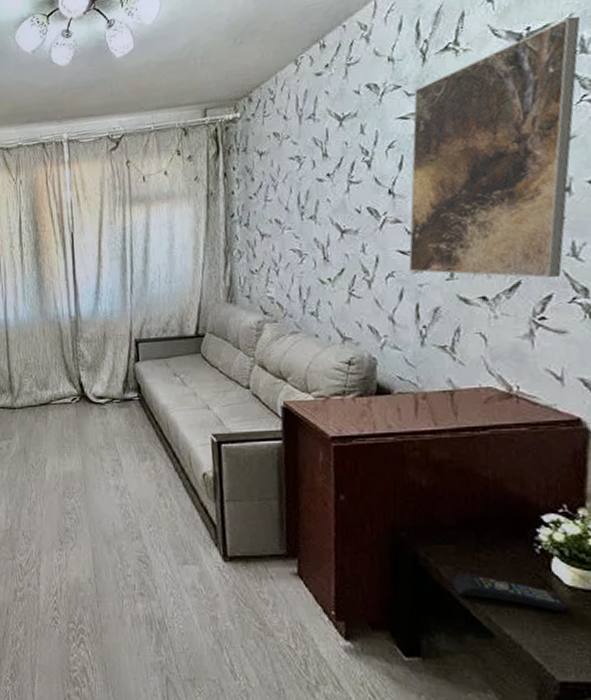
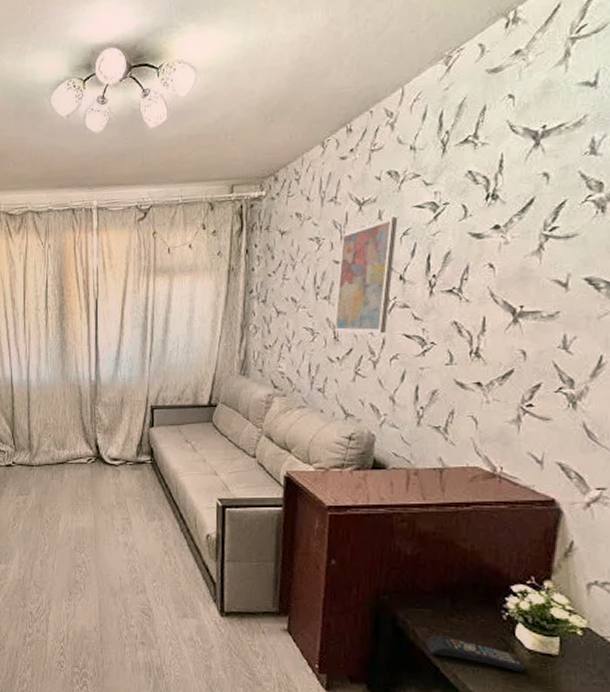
wall art: none [322,130,382,252] -> present [334,217,398,334]
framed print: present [408,16,580,278] -> none [412,118,593,367]

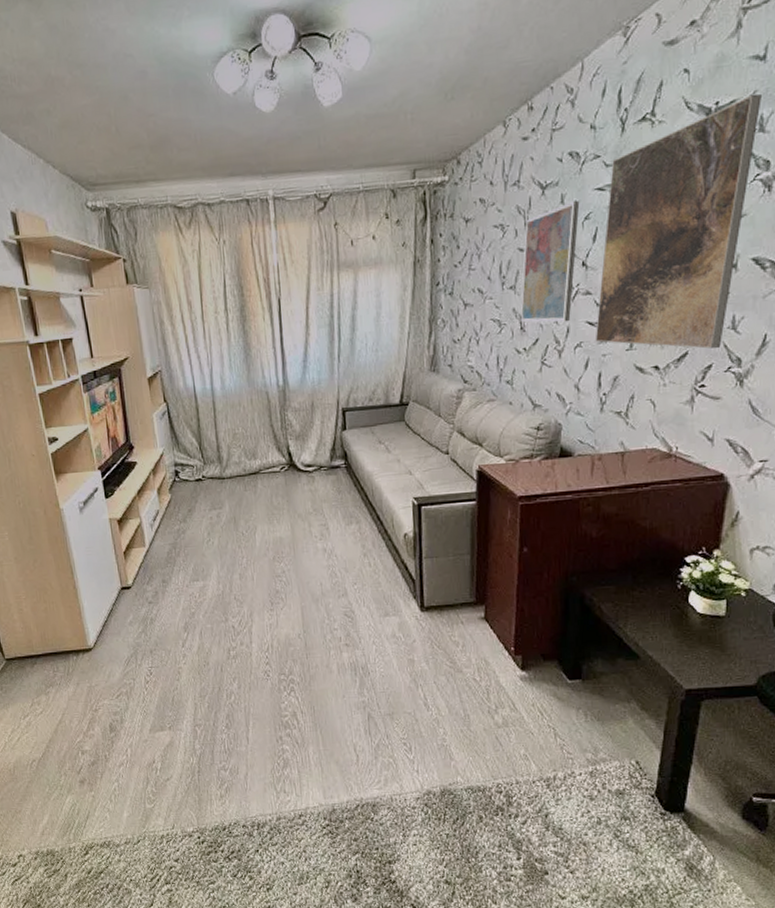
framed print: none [412,118,593,367] -> present [595,93,762,349]
remote control: present [426,634,525,672] -> none [611,608,697,635]

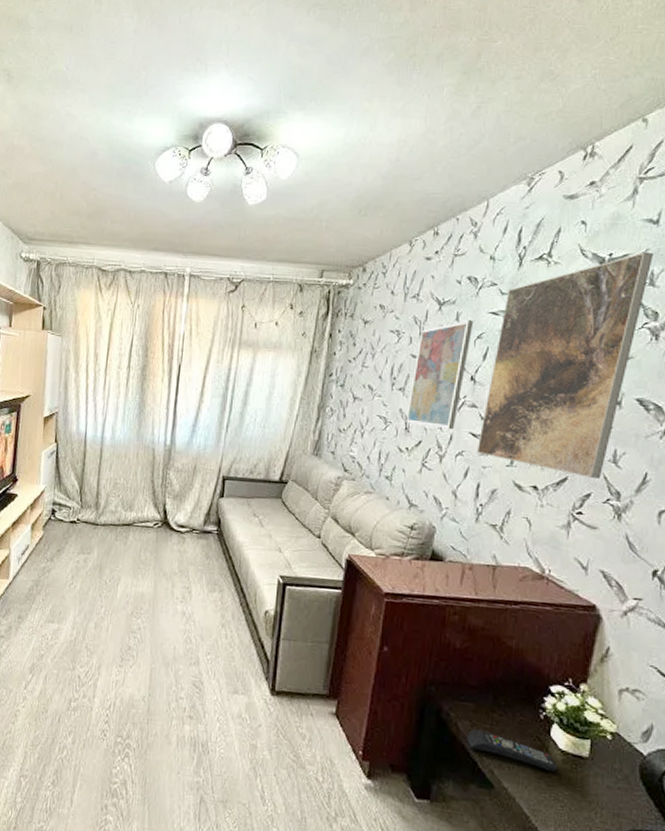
remote control: none [611,608,697,635] -> present [467,728,557,772]

